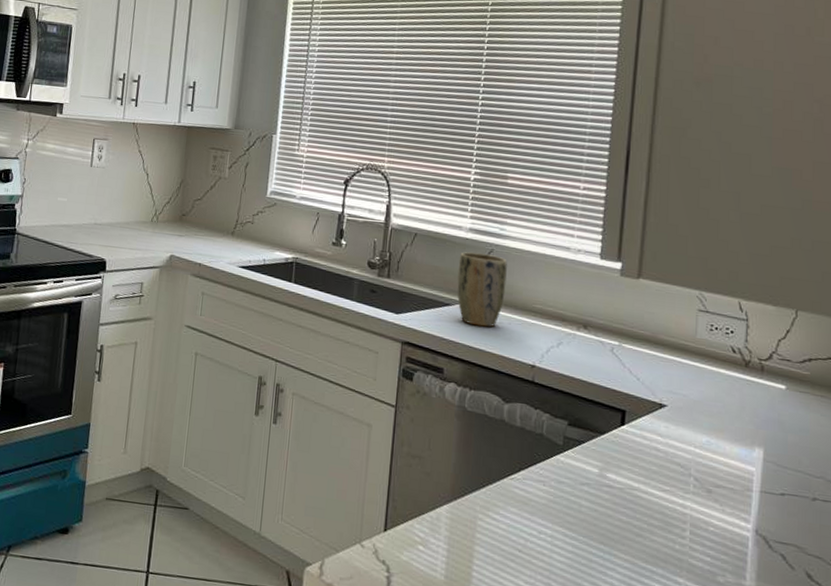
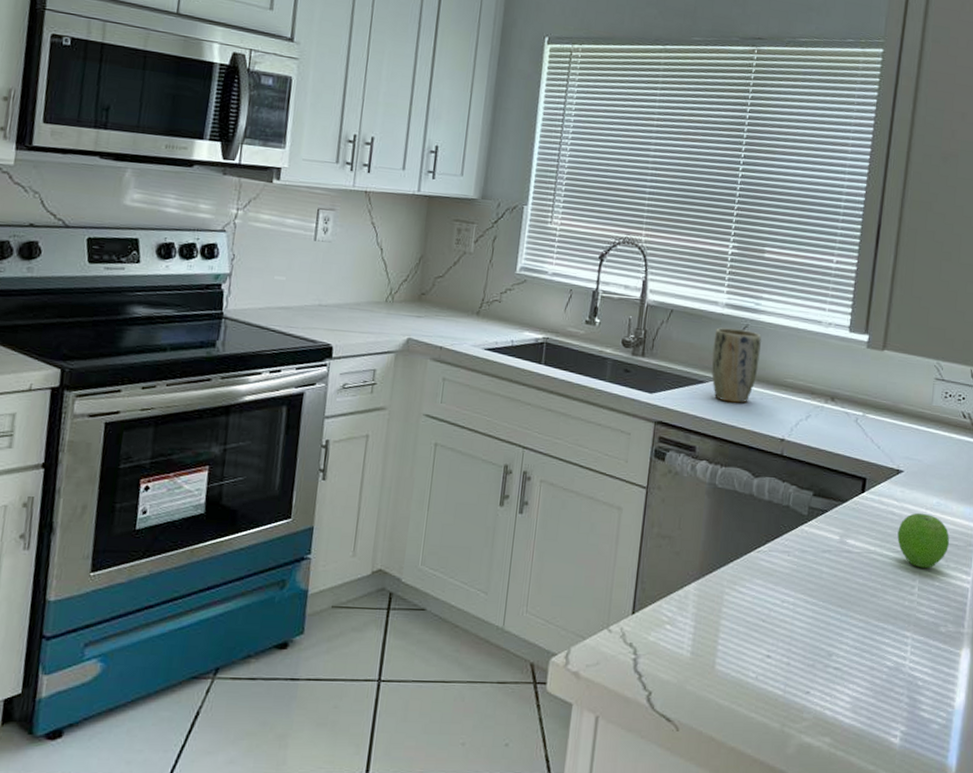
fruit: none [663,450,724,512] -> present [897,512,950,569]

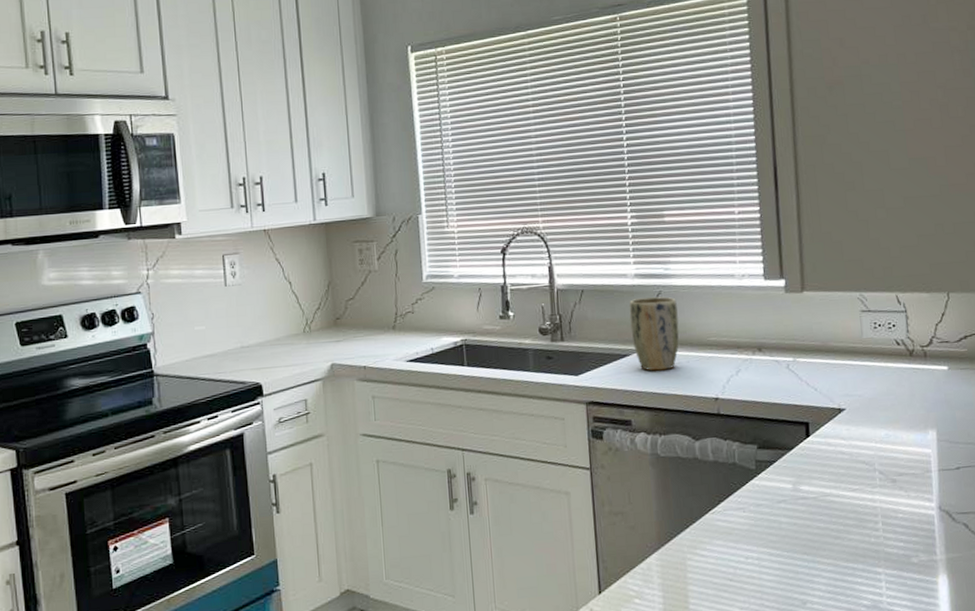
fruit: present [897,512,950,569] -> none [850,447,906,503]

